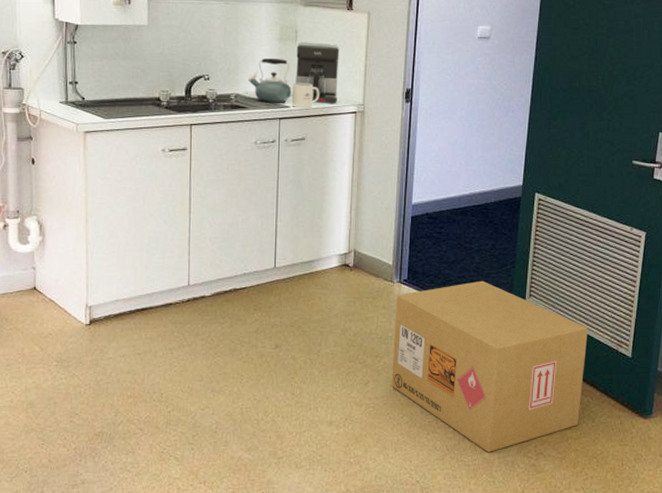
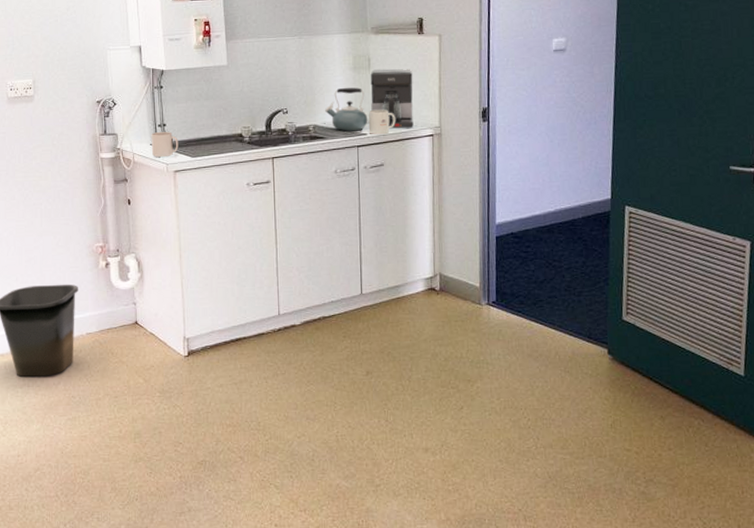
mug: none [60,90,91,117] -> present [151,132,179,158]
cardboard box: present [391,280,588,452] -> none [485,299,694,479]

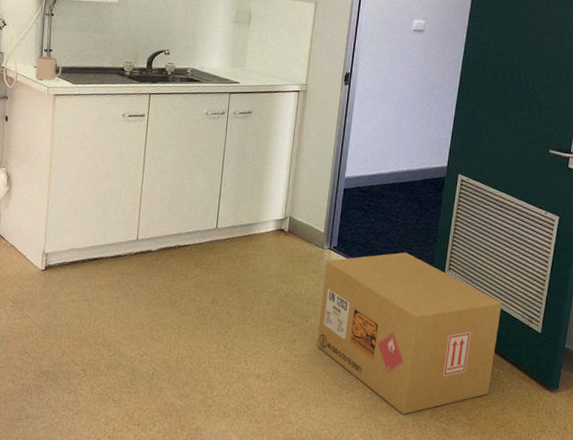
kettle: present [325,87,368,132] -> none [204,38,243,79]
mug: present [368,109,396,135] -> none [241,61,267,86]
coffee maker: present [370,68,414,129] -> none [246,25,288,83]
cardboard box: none [485,299,694,479] -> present [316,252,502,415]

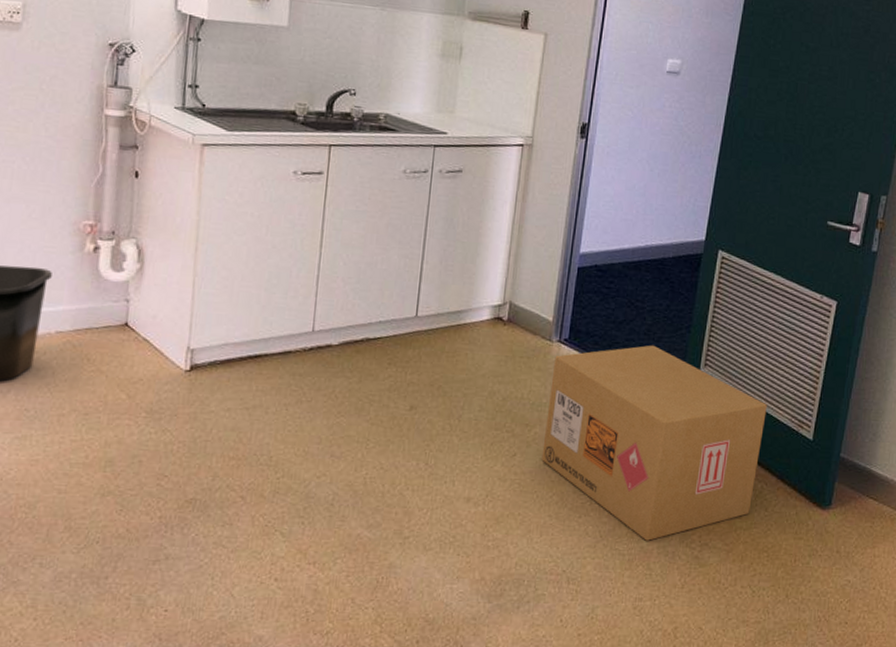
mug: present [35,56,62,81] -> none [175,93,213,127]

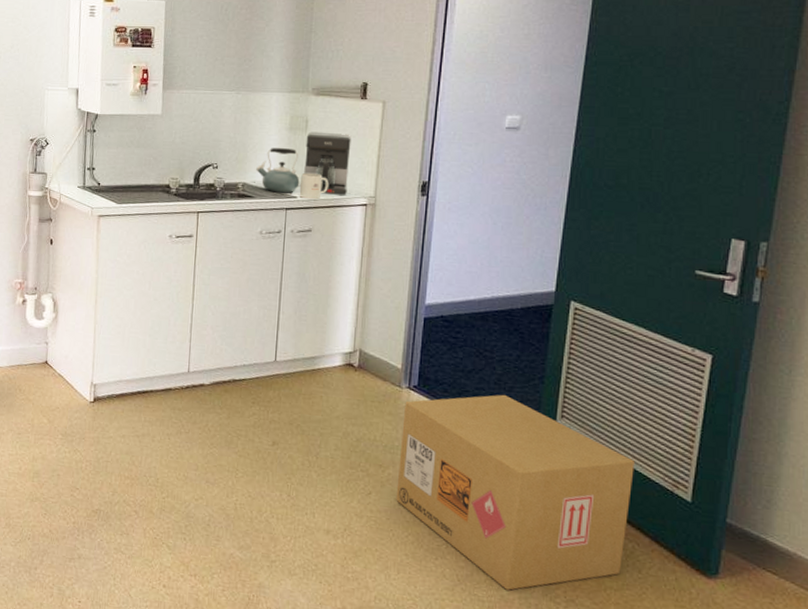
kettle: none [401,76,451,128] -> present [256,148,300,193]
mug: none [450,106,483,137] -> present [299,172,329,200]
coffee maker: none [456,60,510,135] -> present [304,131,352,196]

